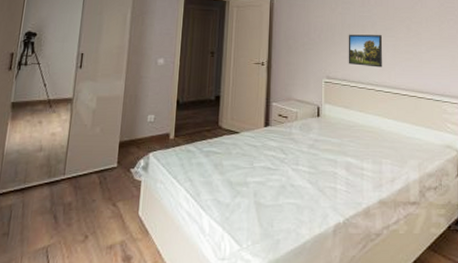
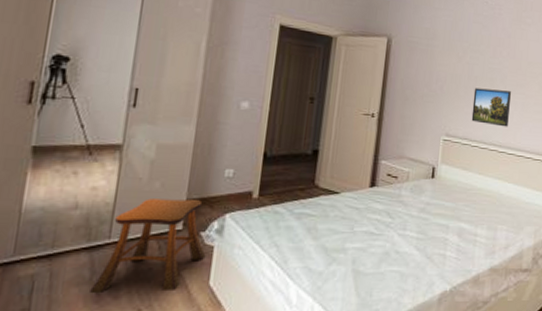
stool: none [50,141,136,220] -> present [90,198,206,293]

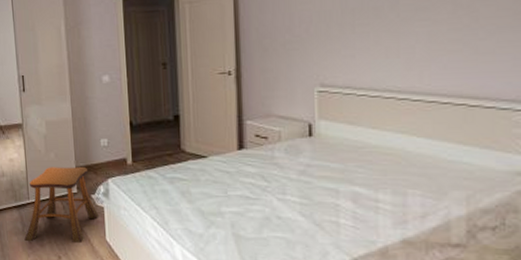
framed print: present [471,88,511,127] -> none [352,19,408,67]

